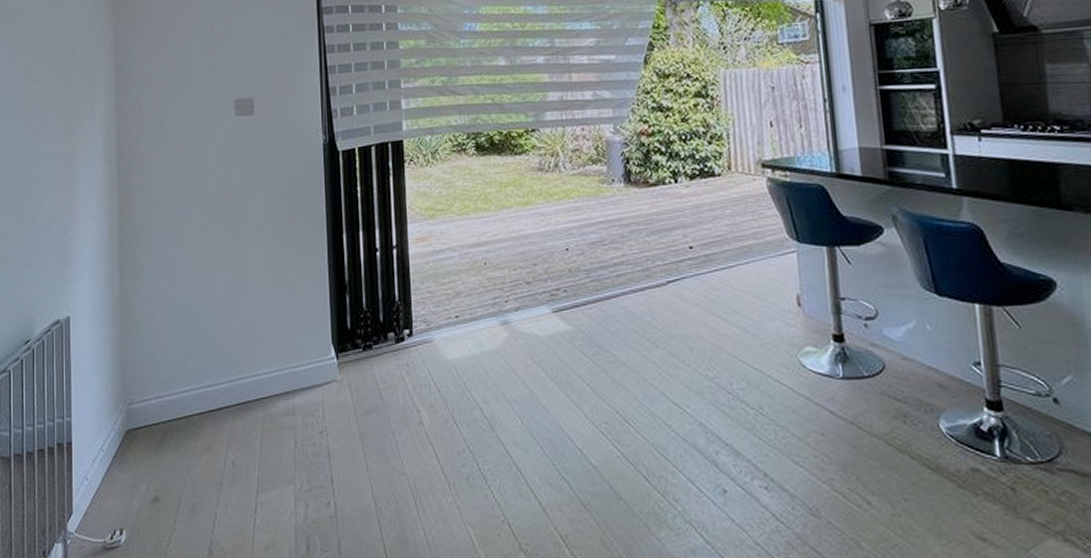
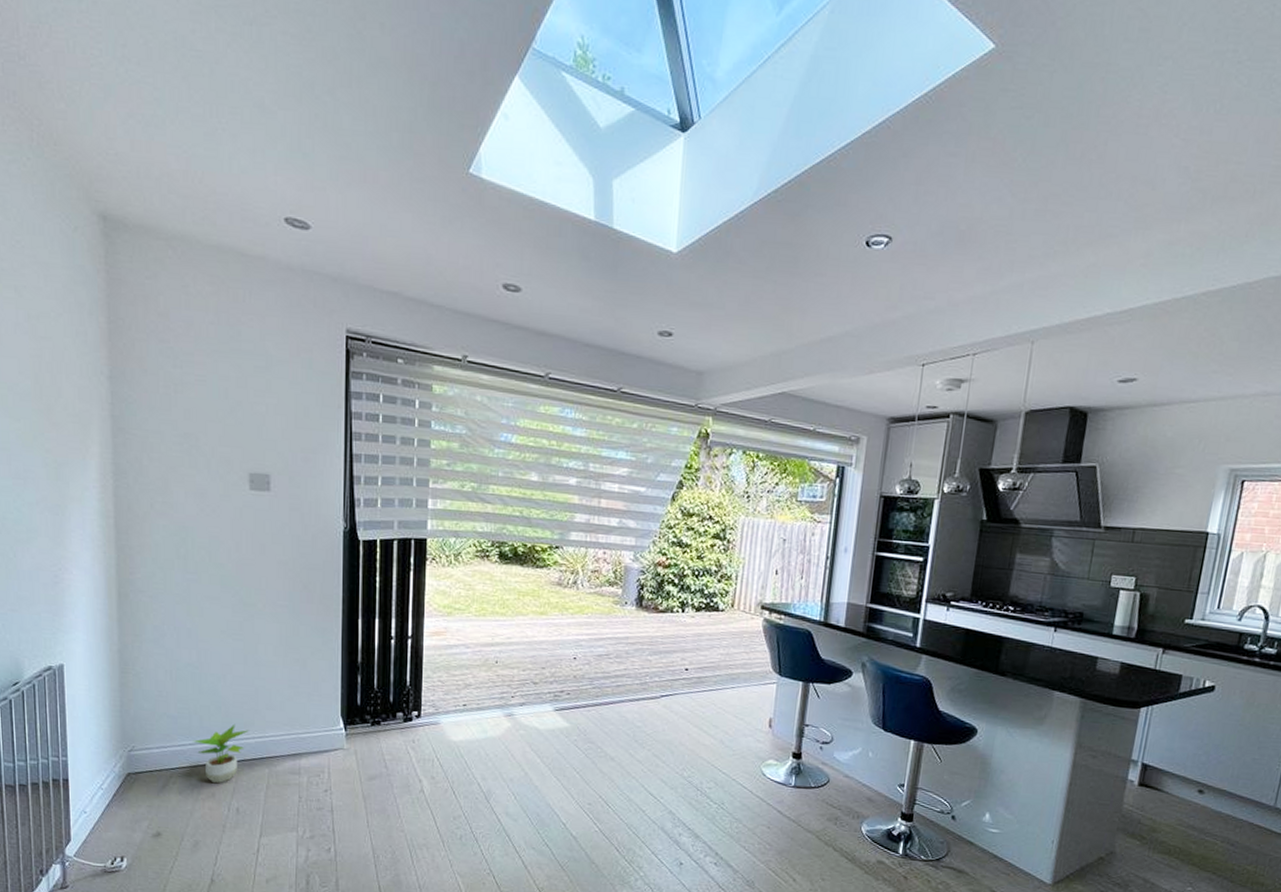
potted plant: none [189,363,242,434] -> present [193,723,249,784]

